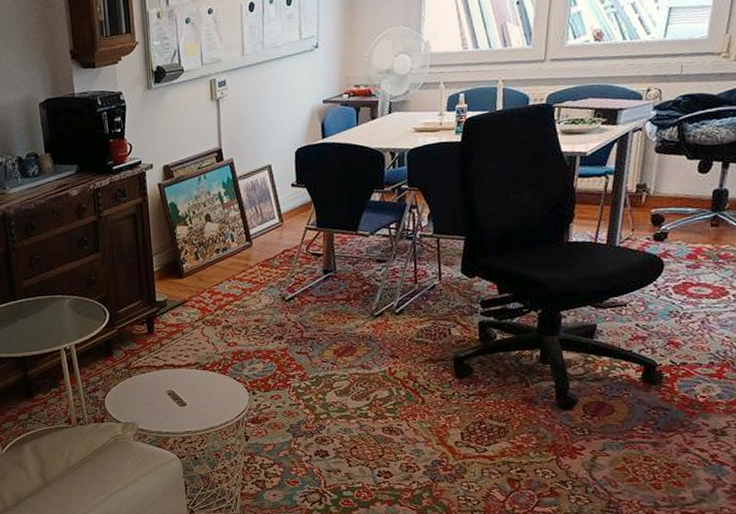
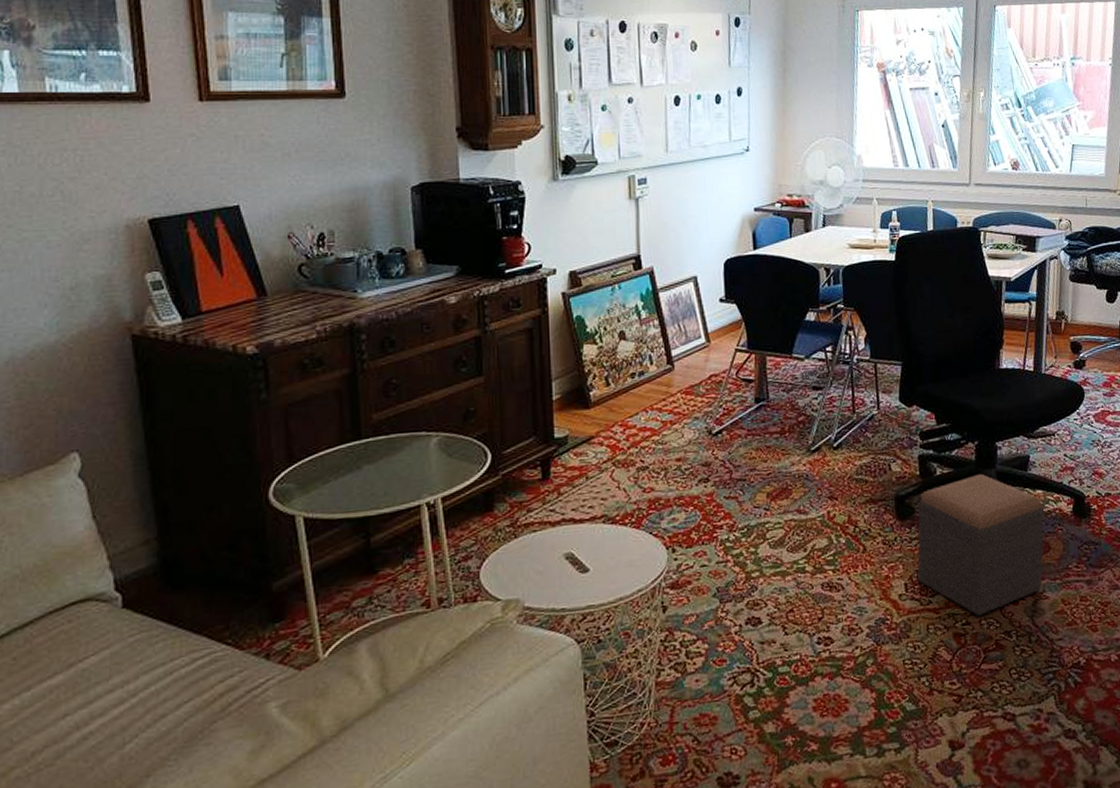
footstool: none [474,340,609,466] -> present [917,474,1044,617]

